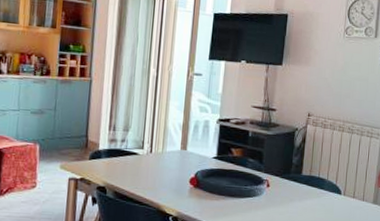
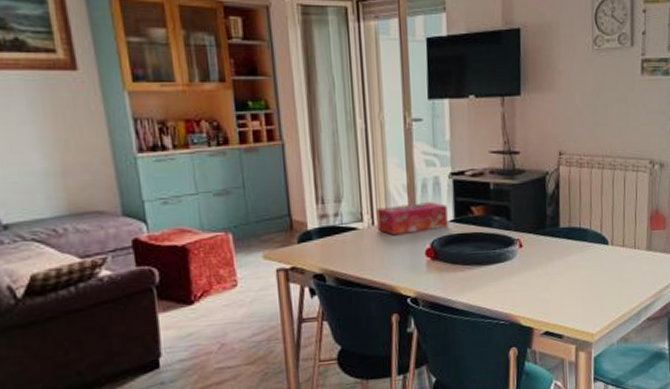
tissue box: none [154,139,212,164] -> present [376,202,448,236]

